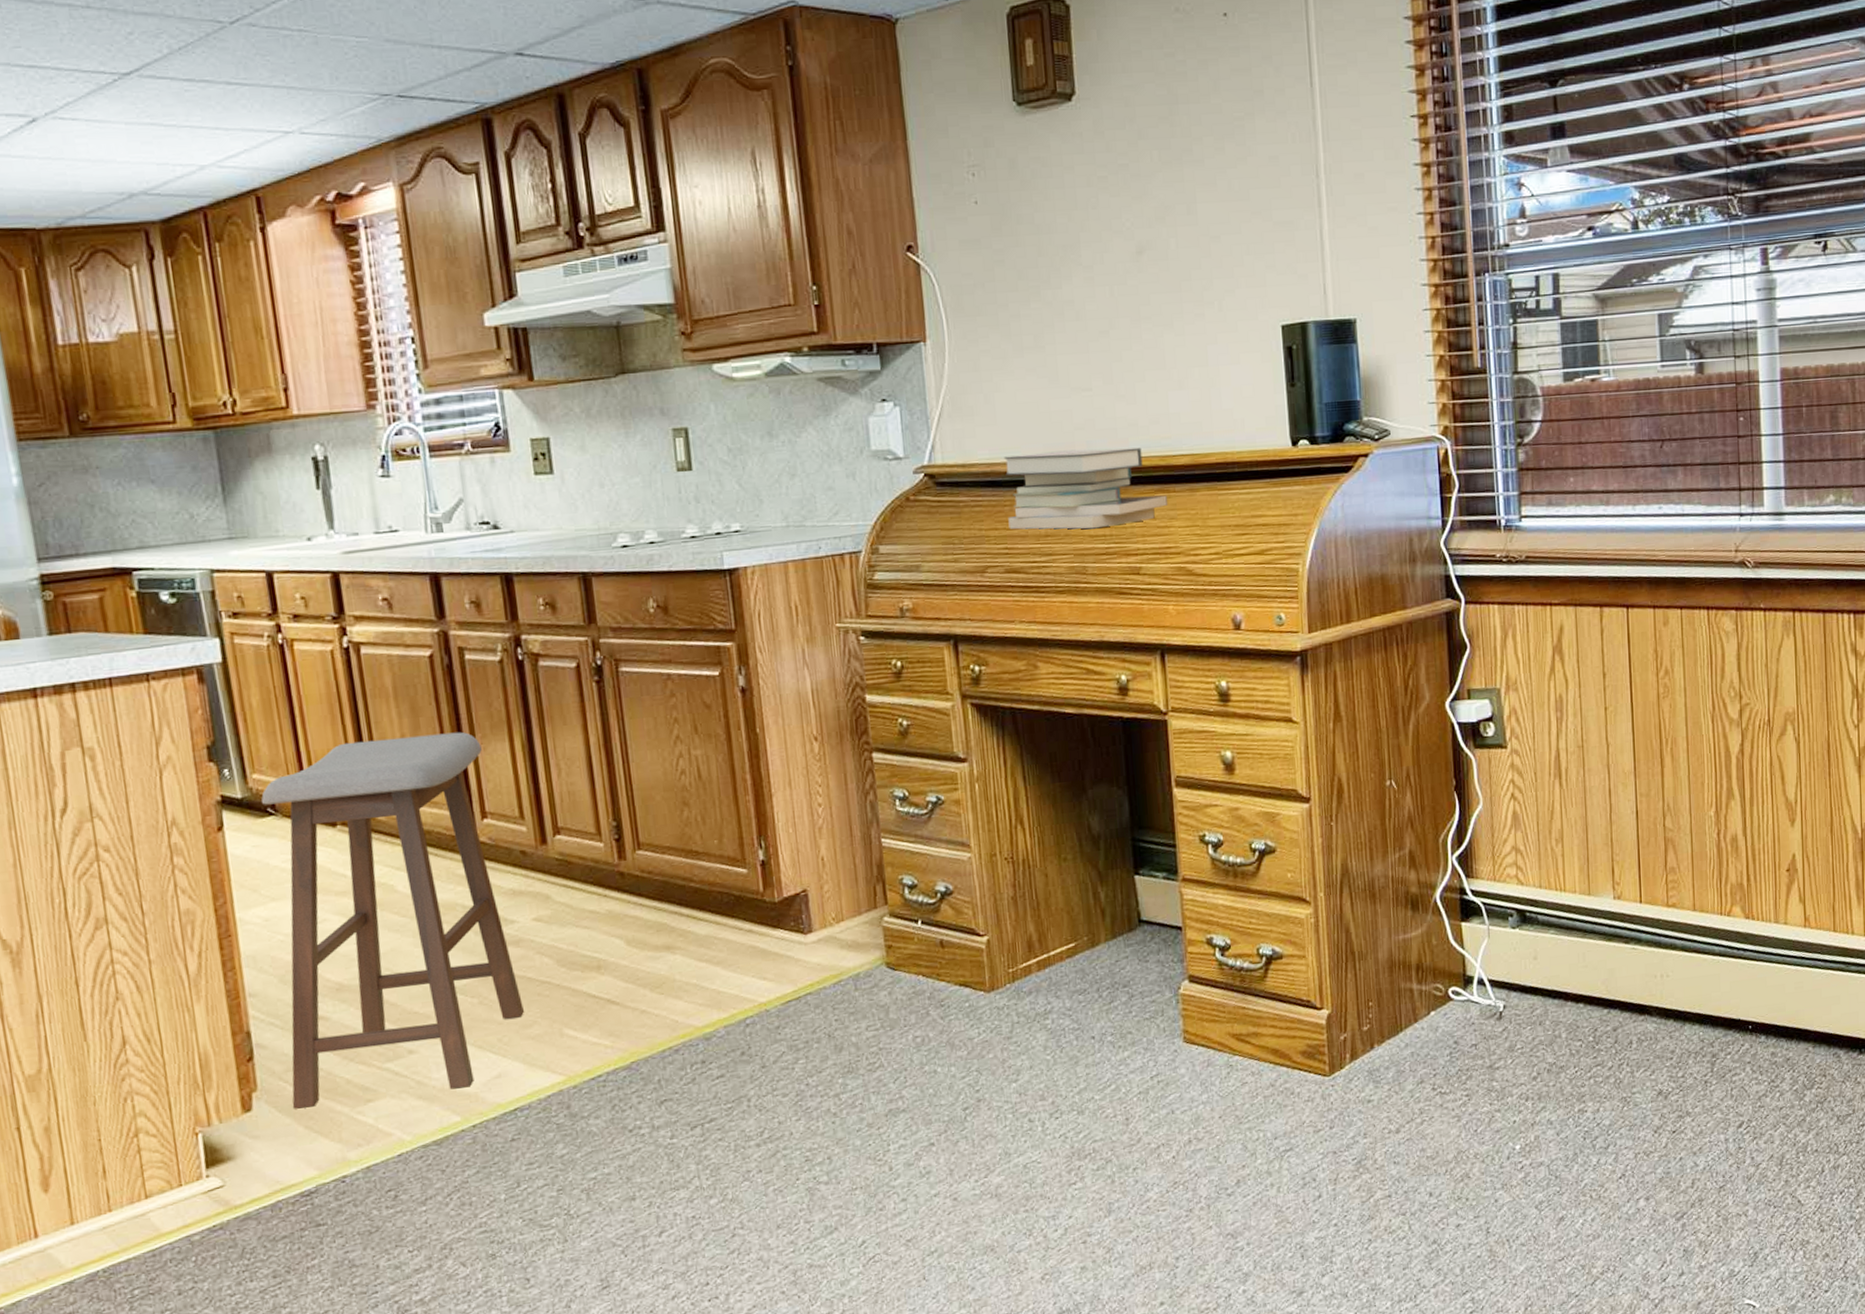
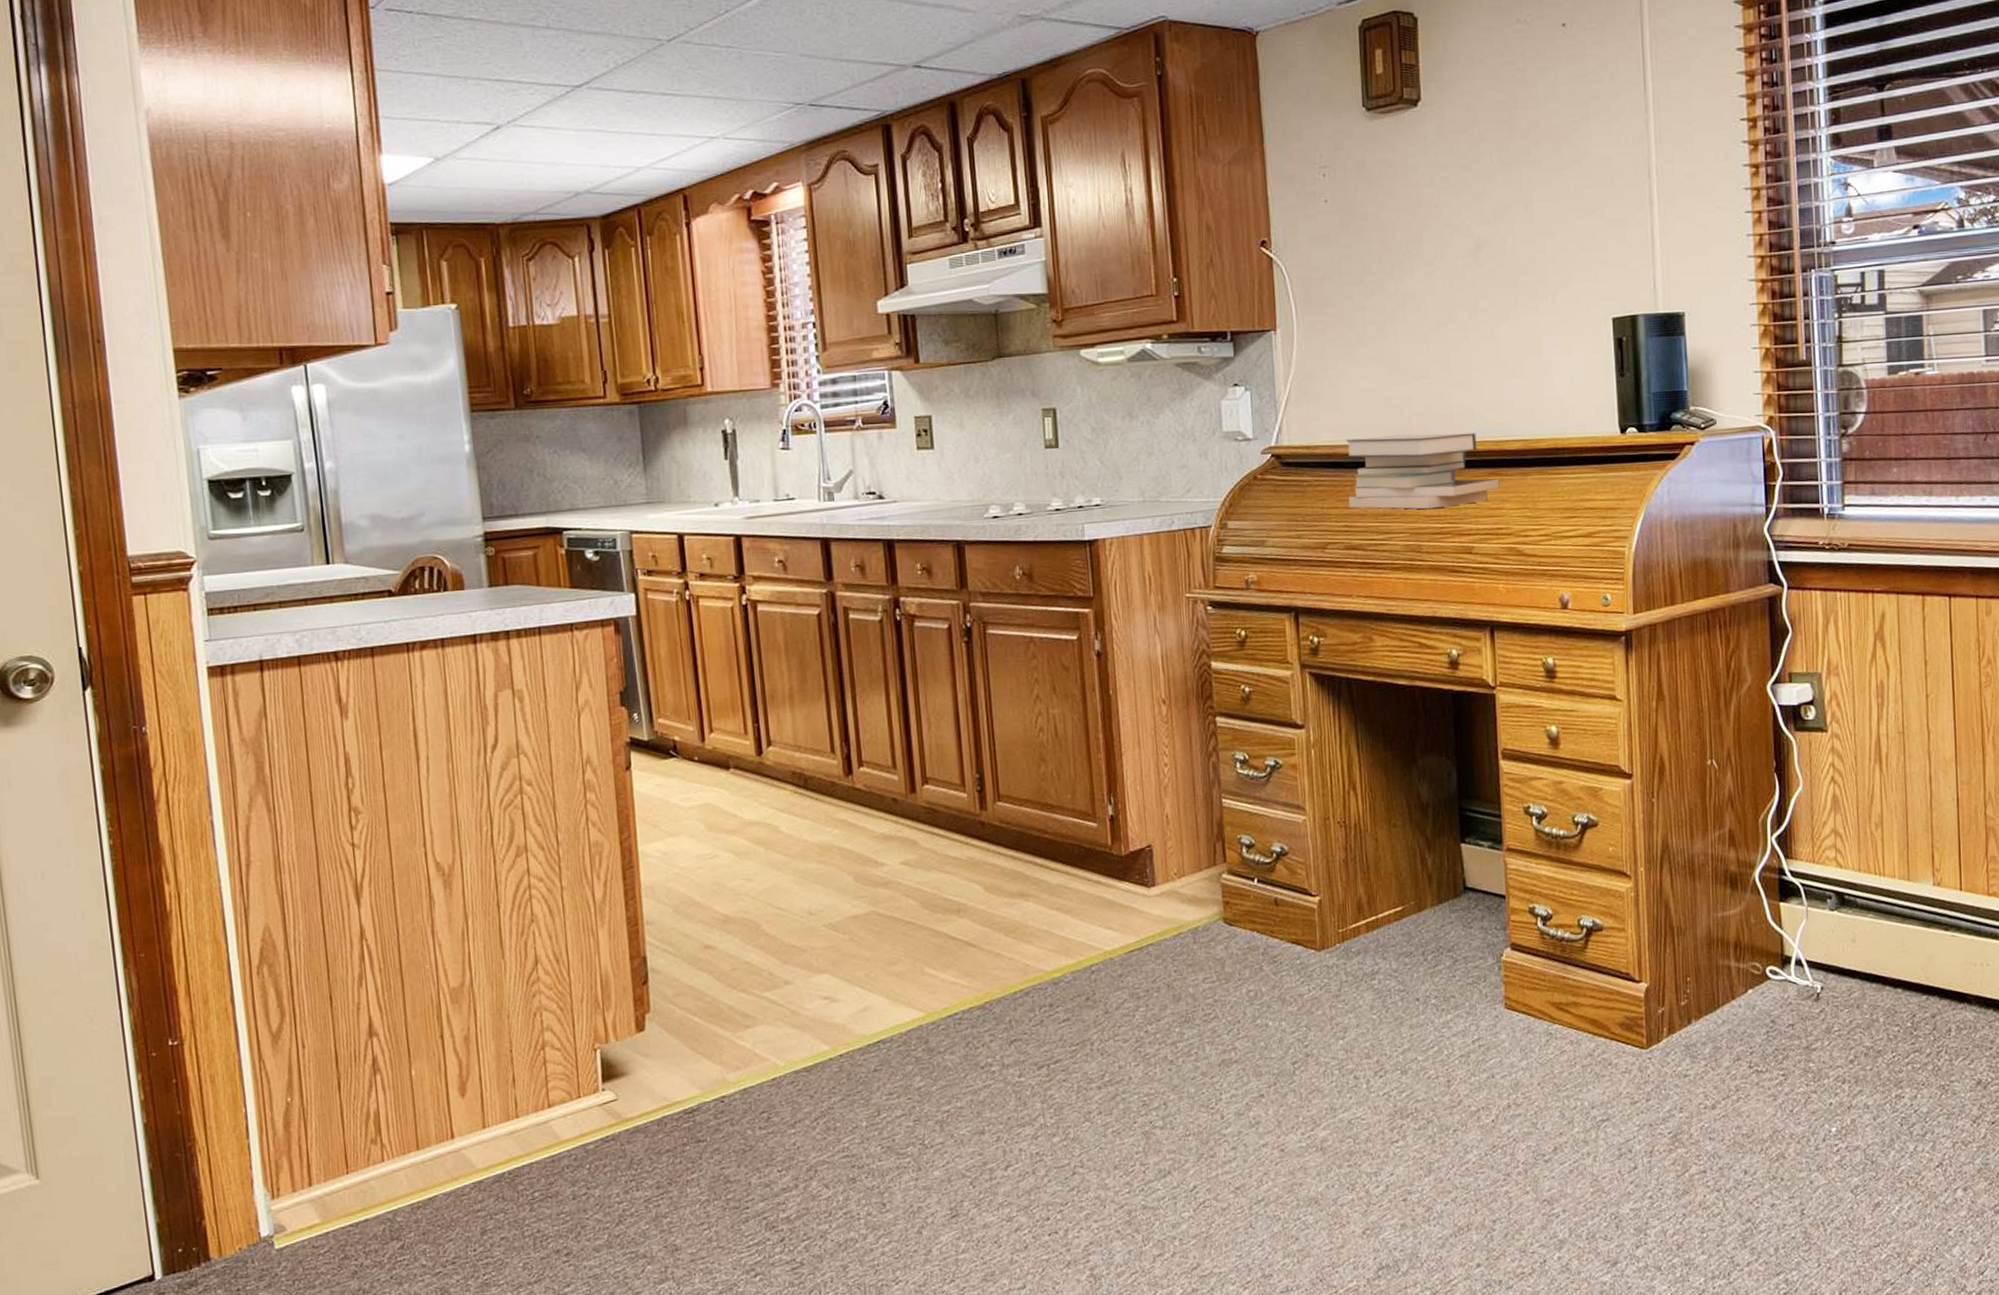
bar stool: present [261,731,524,1109] -> none [665,685,890,1031]

